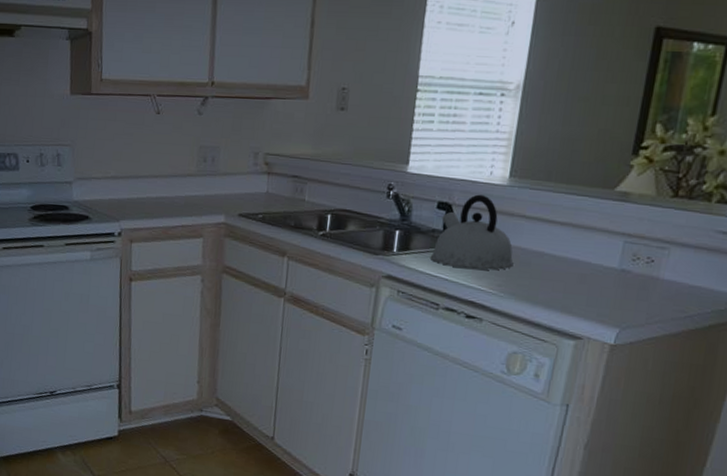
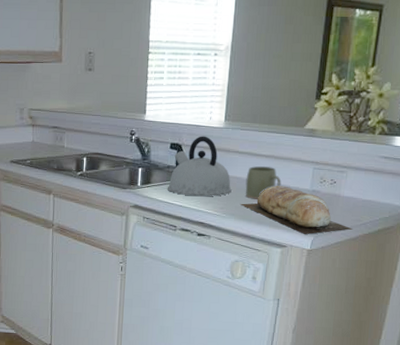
bread loaf: none [524,261,675,326] -> present [241,186,354,234]
mug: none [531,235,580,277] -> present [245,166,282,199]

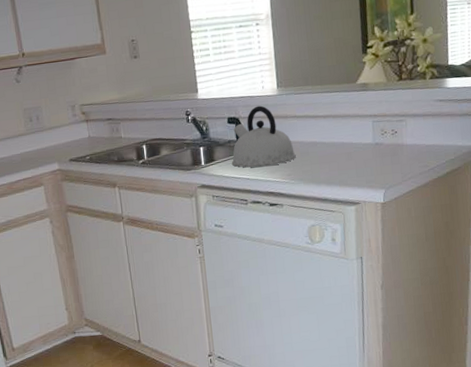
bread loaf: present [241,186,354,234] -> none [307,143,423,188]
mug: present [245,166,282,199] -> none [308,126,344,161]

